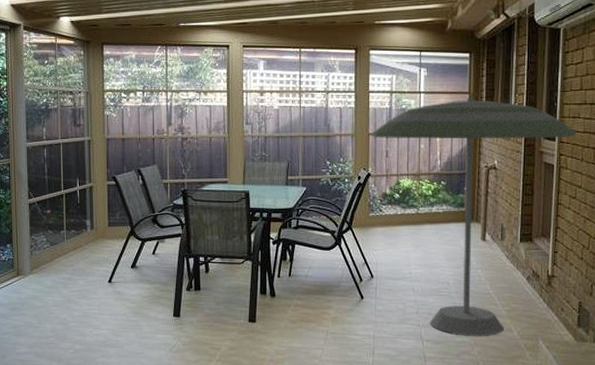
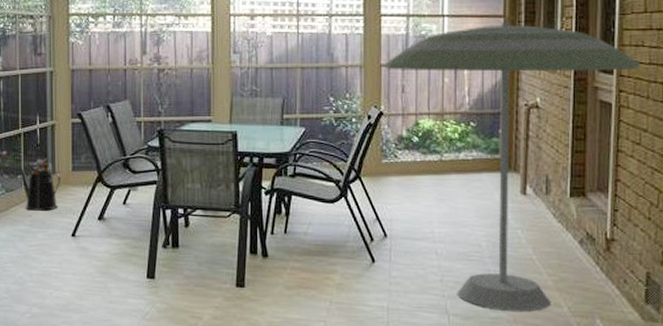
watering can: none [62,215,98,261] -> present [20,158,60,211]

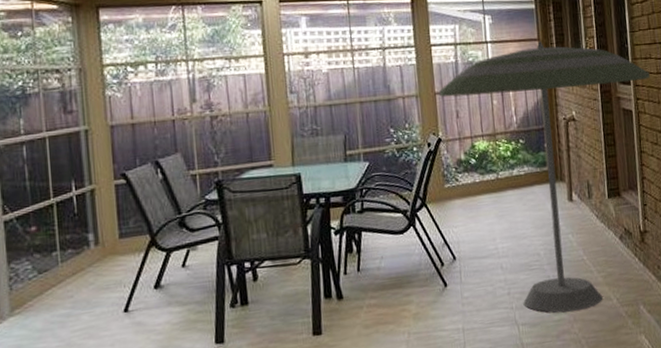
watering can: present [20,158,60,211] -> none [54,228,106,291]

